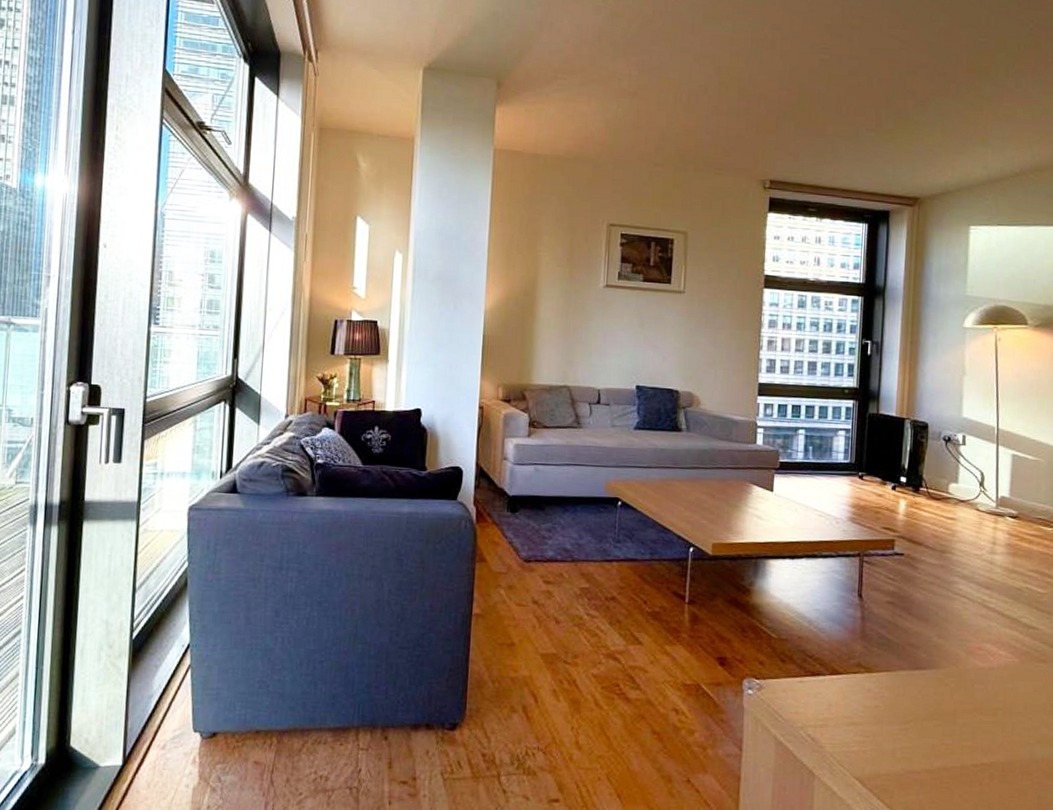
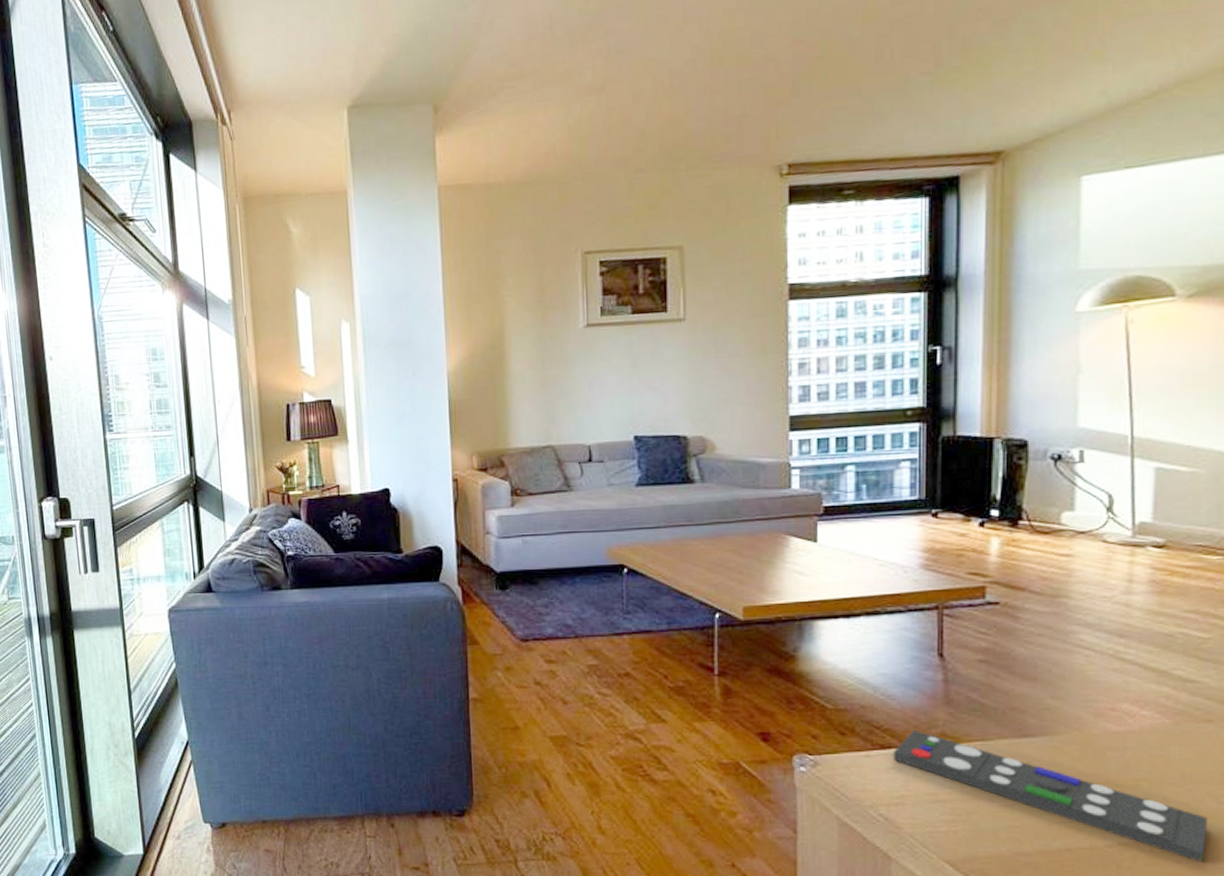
remote control: none [820,660,1041,780] -> present [893,730,1207,862]

